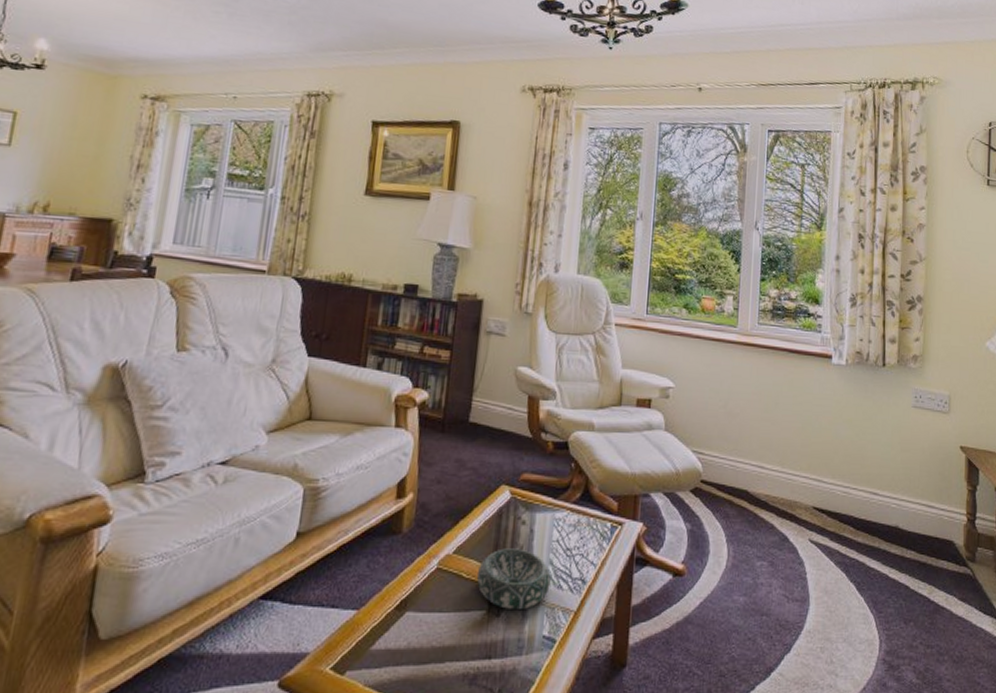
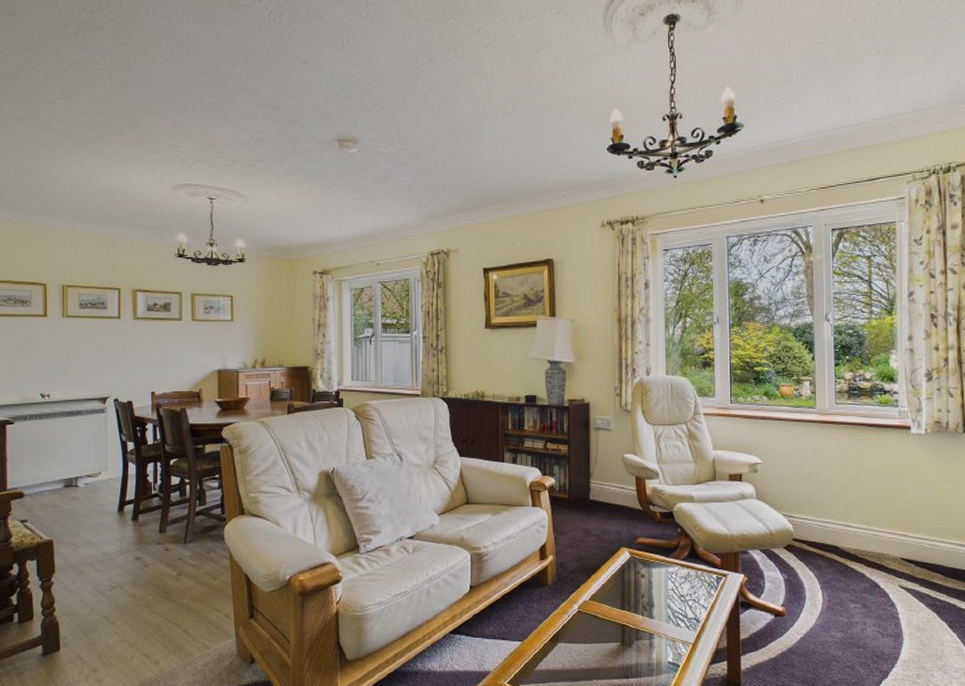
decorative bowl: present [476,548,551,609] -> none [609,596,670,641]

